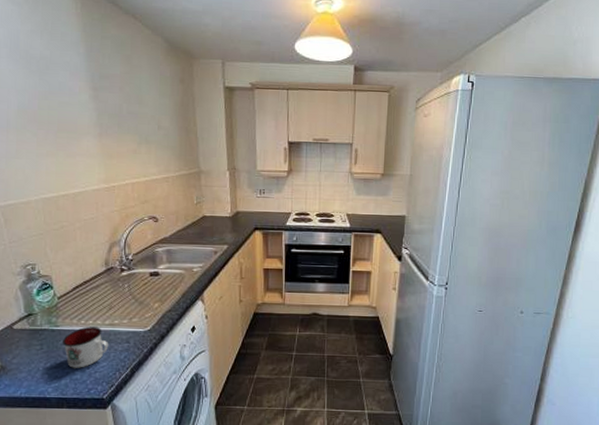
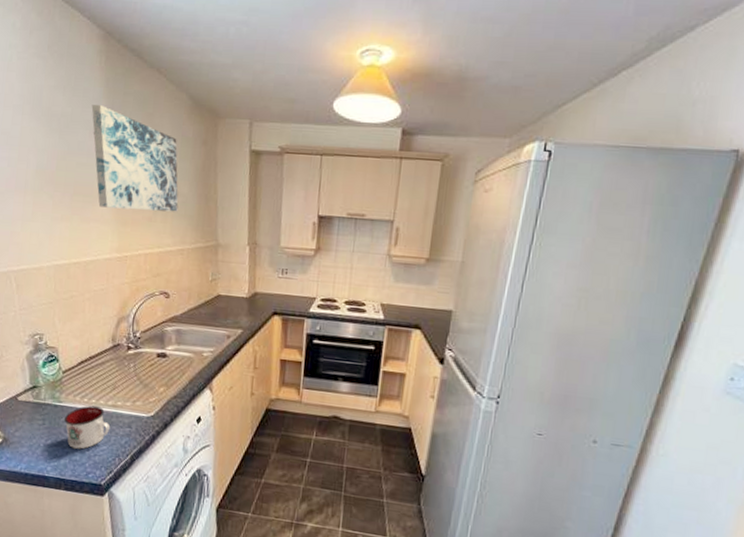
wall art: none [70,48,161,144] -> present [91,105,179,212]

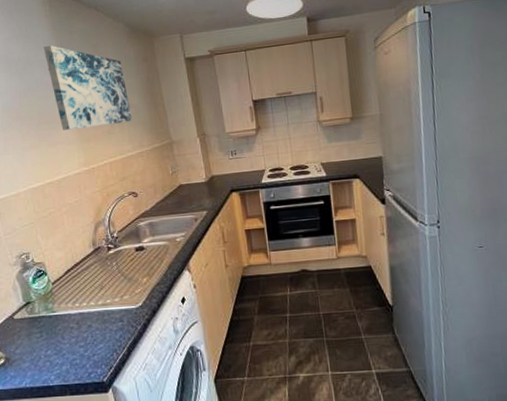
mug: present [63,405,110,449] -> none [59,308,103,353]

